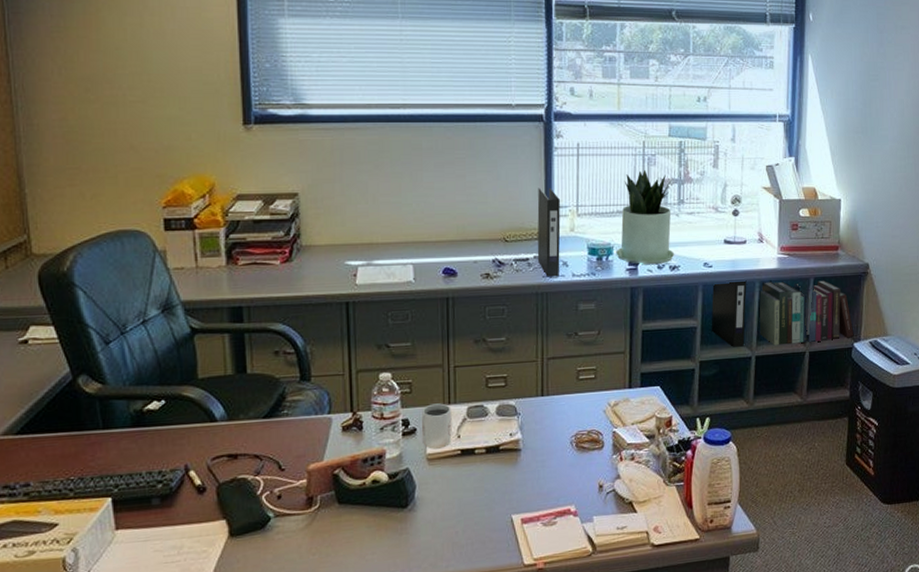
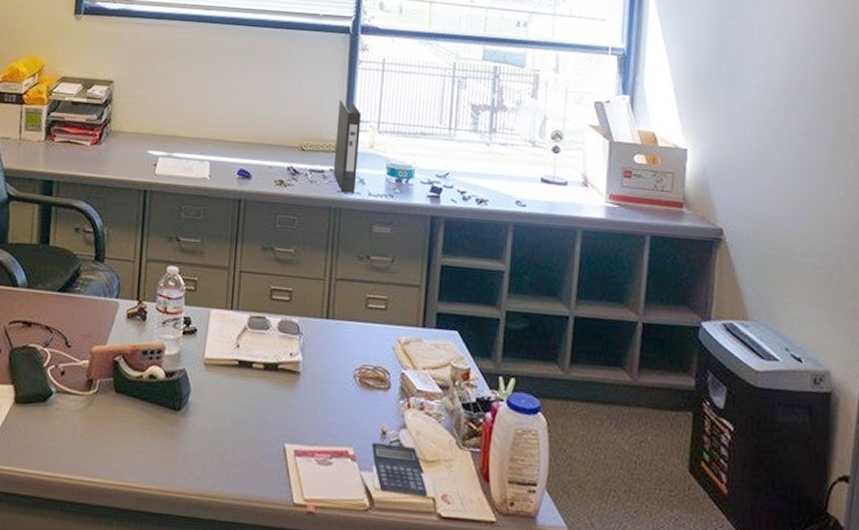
mug: present [422,403,452,449] -> none [202,306,233,355]
calculator: none [590,493,642,536] -> present [371,442,427,497]
planter: present [616,170,675,264] -> none [417,92,484,195]
binder: present [711,280,747,347] -> none [521,226,566,303]
books: present [759,280,854,346] -> none [580,232,702,315]

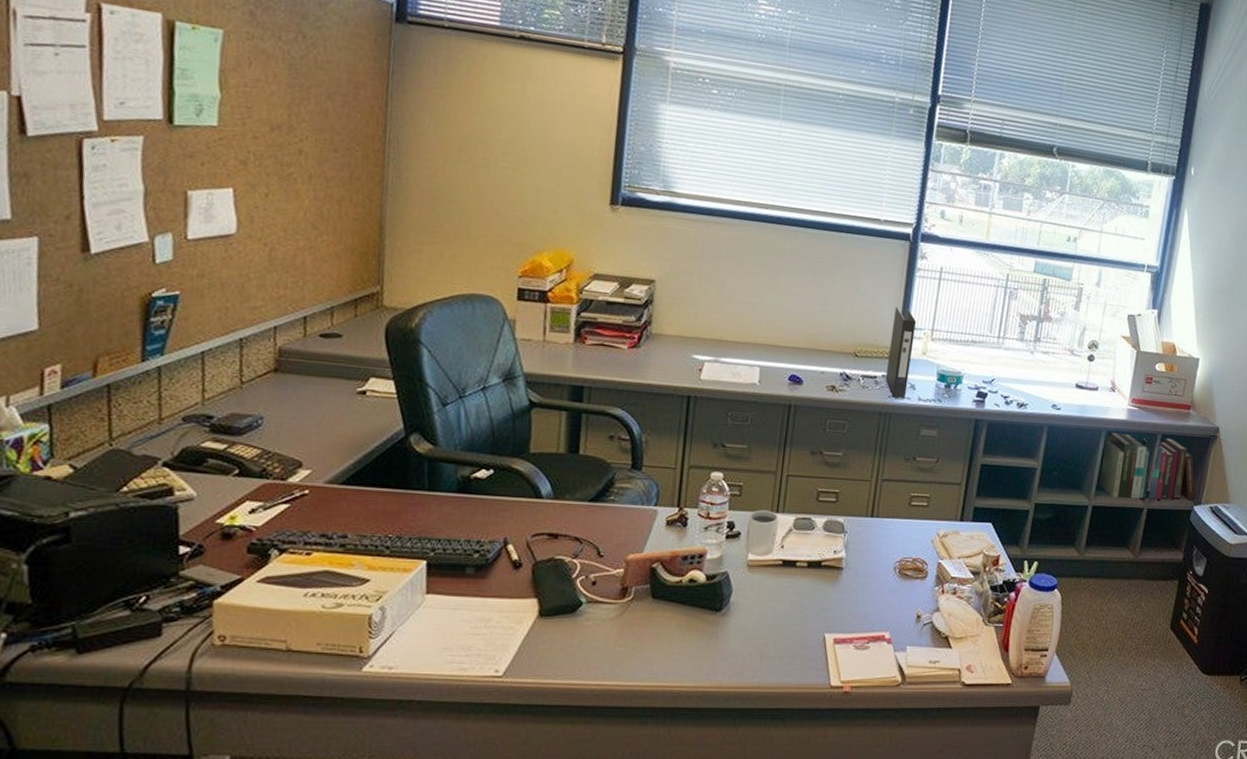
mug: none [202,306,233,355] -> present [745,510,779,556]
calculator: present [371,442,427,497] -> none [906,626,954,669]
books: none [580,232,702,315] -> present [1099,432,1195,500]

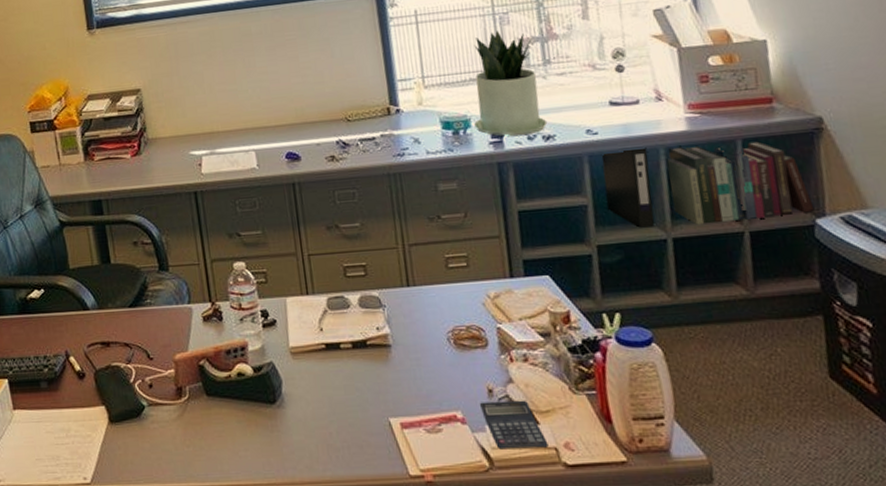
mug: present [745,510,779,556] -> none [280,293,314,342]
binder: present [885,306,916,399] -> none [376,60,412,157]
calculator: none [906,626,954,669] -> present [479,400,549,450]
planter: none [965,302,1031,400] -> present [474,31,548,137]
binder: none [1051,428,1093,494] -> present [601,147,654,228]

